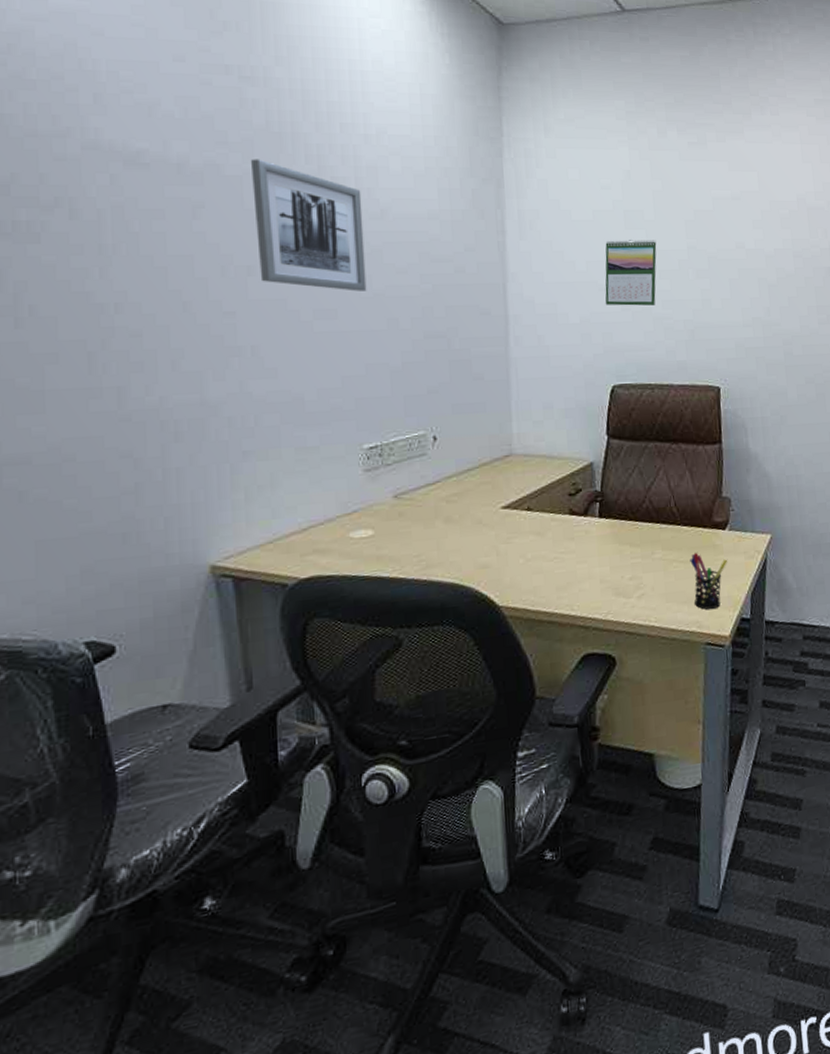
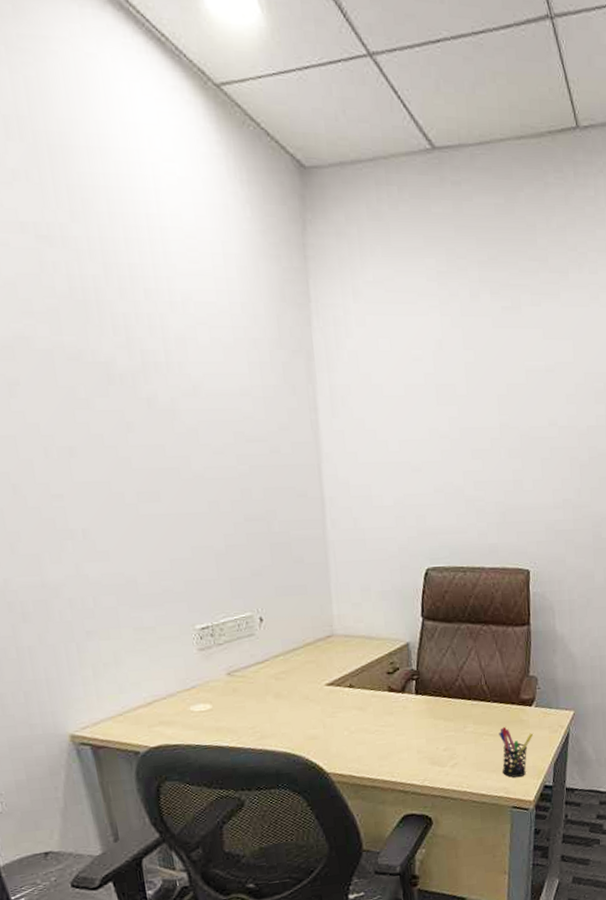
wall art: present [251,159,367,291] -> none [59,330,186,473]
calendar: present [605,240,657,306] -> none [417,417,469,488]

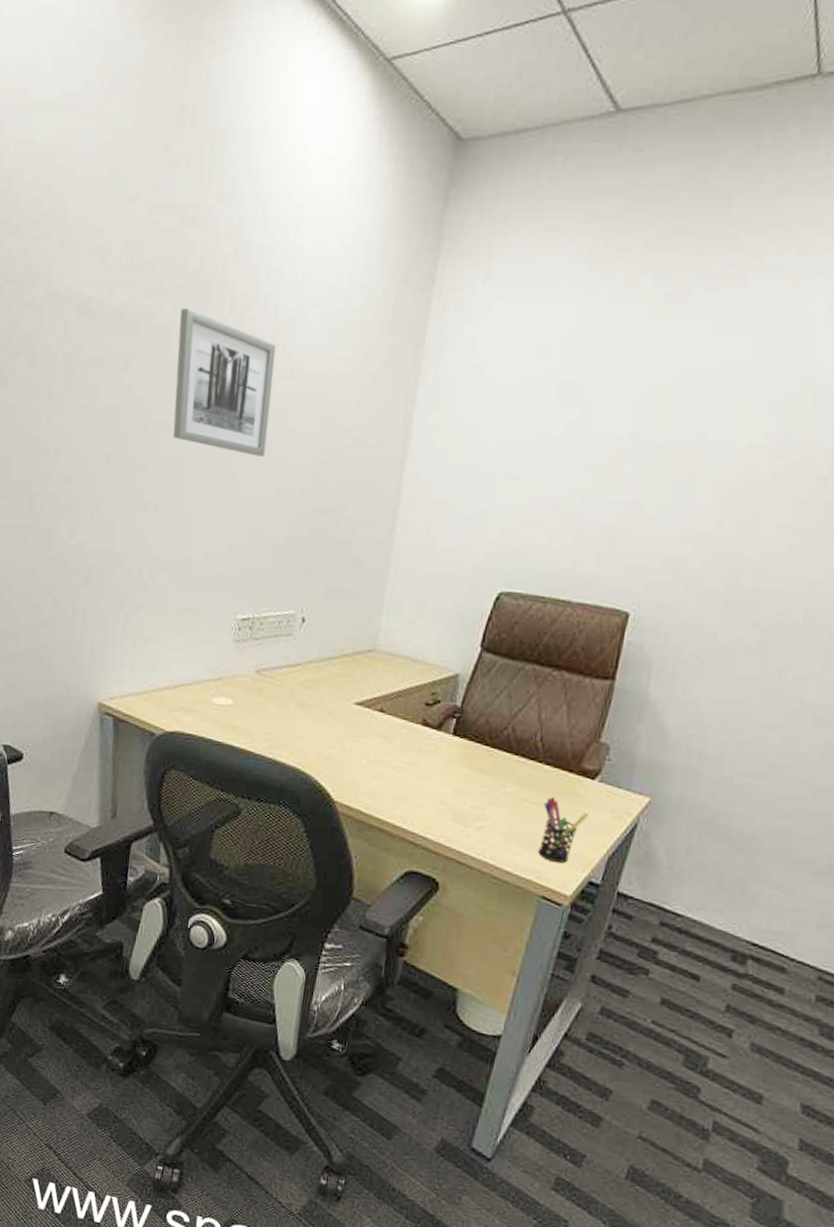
wall art: none [59,330,186,473] -> present [173,308,276,457]

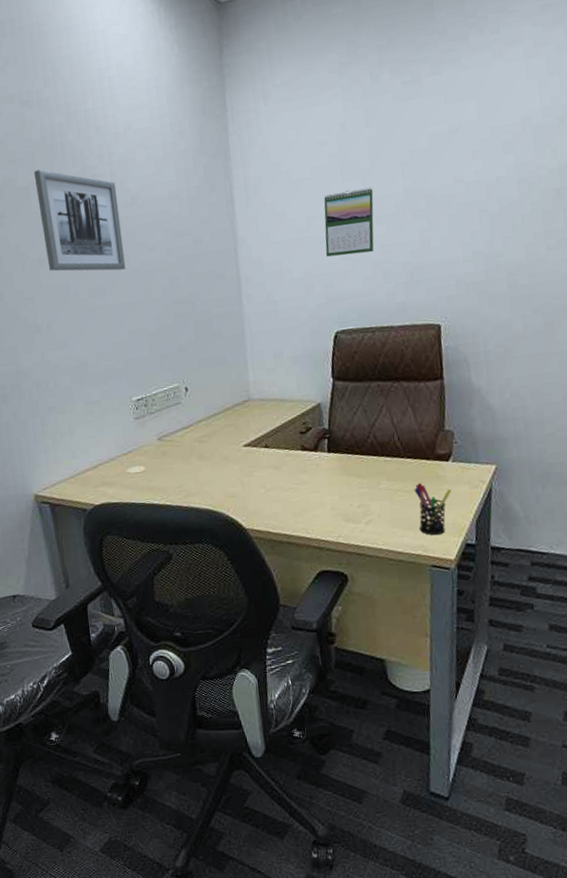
calendar: none [511,419,591,503] -> present [324,187,374,257]

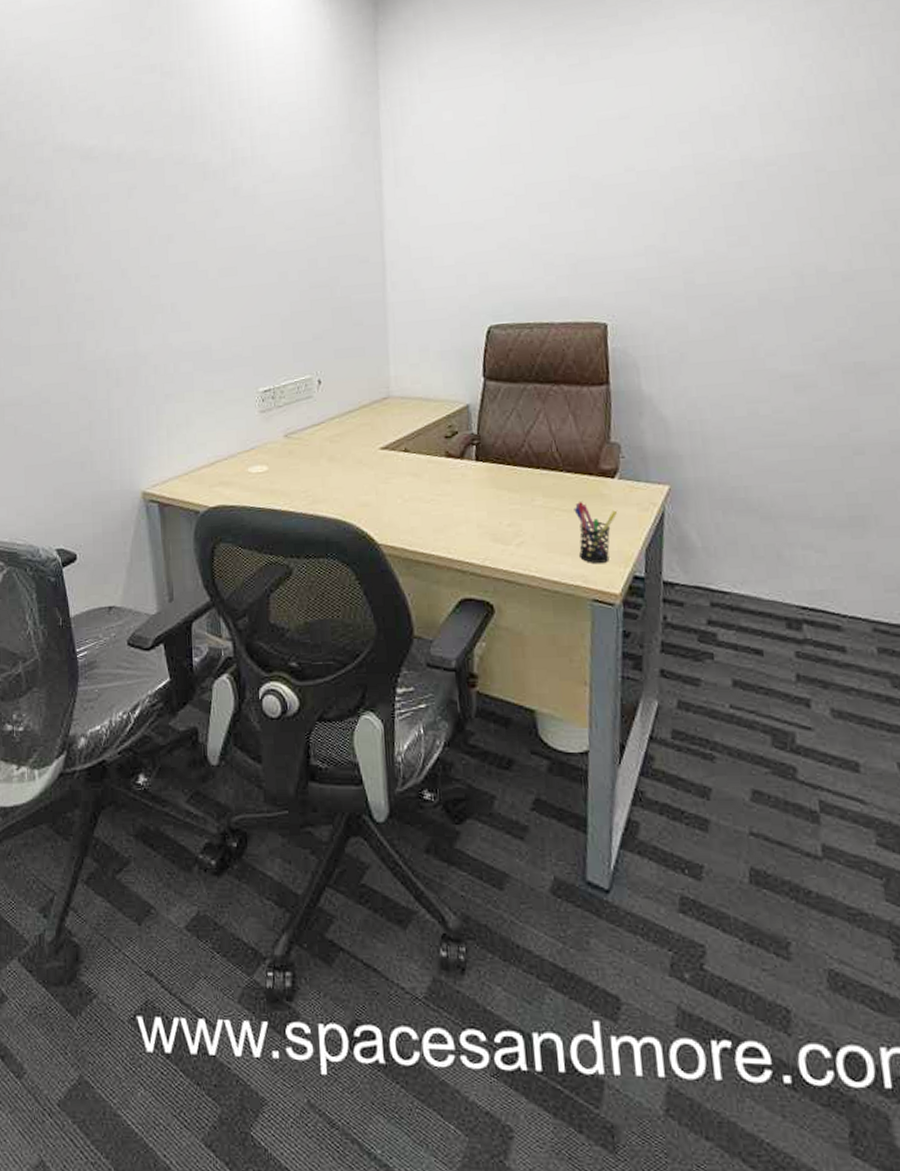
wall art: present [34,169,126,271] -> none [170,141,261,250]
calendar: present [324,187,374,257] -> none [480,172,535,245]

